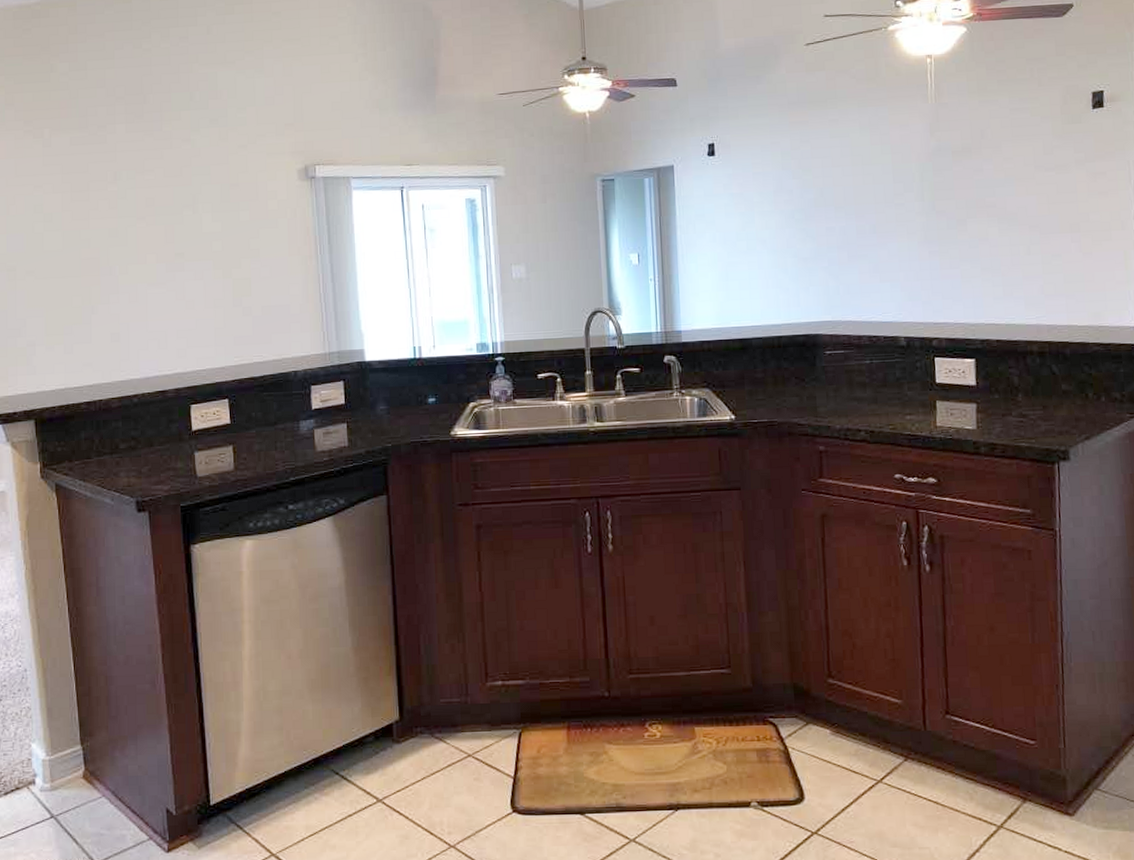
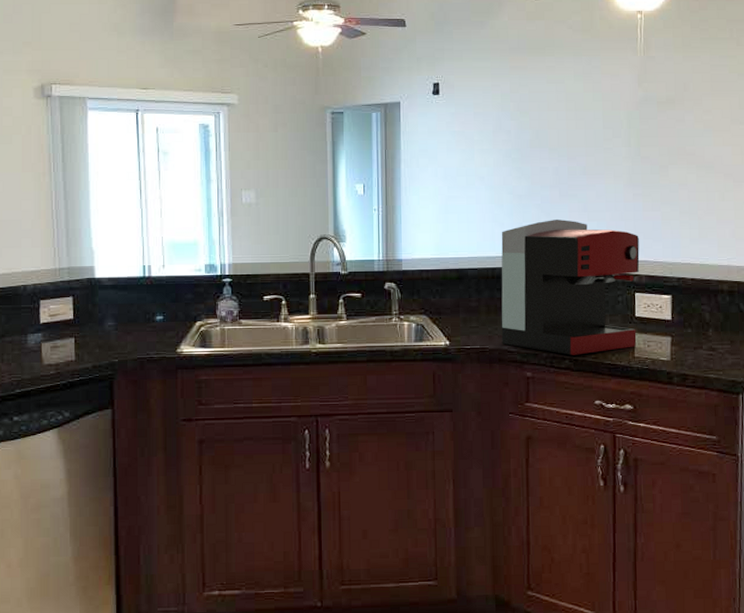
coffee maker: none [786,282,939,427] -> present [501,220,640,355]

